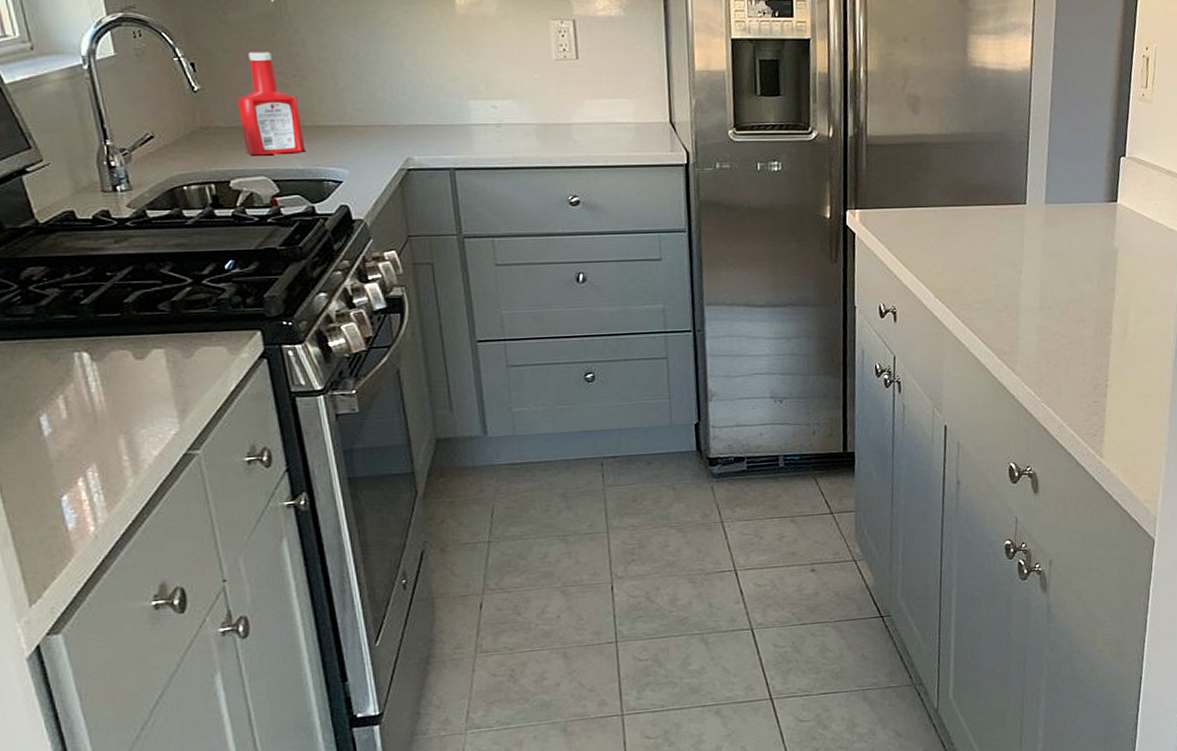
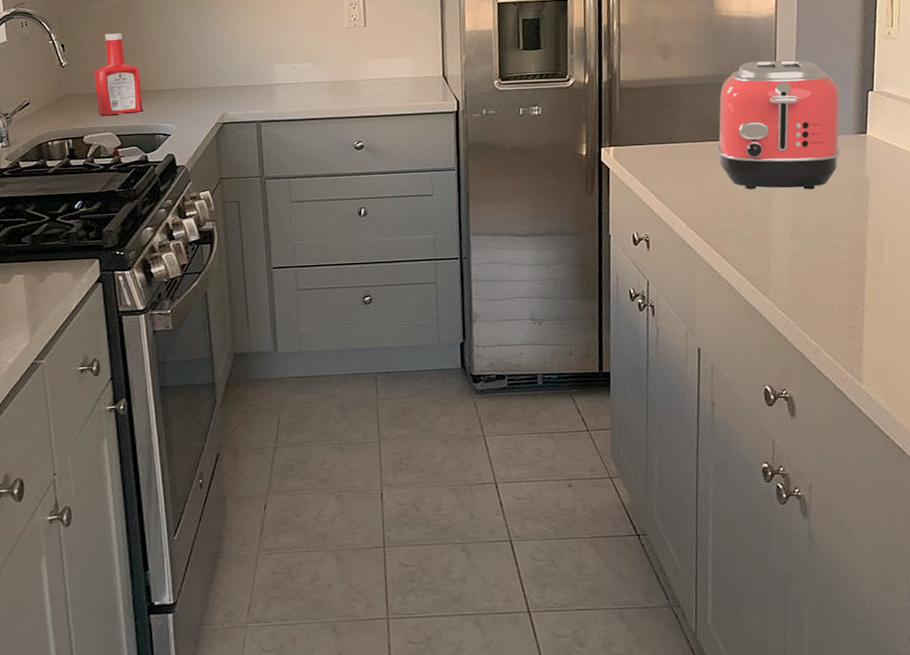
toaster: none [967,119,1093,260] -> present [717,60,840,190]

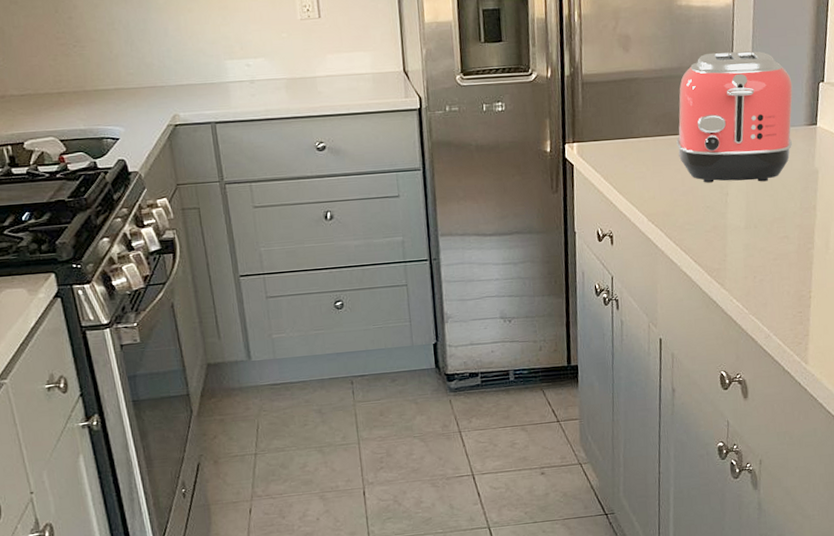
ketchup bottle: present [94,33,144,116] -> none [27,26,87,119]

